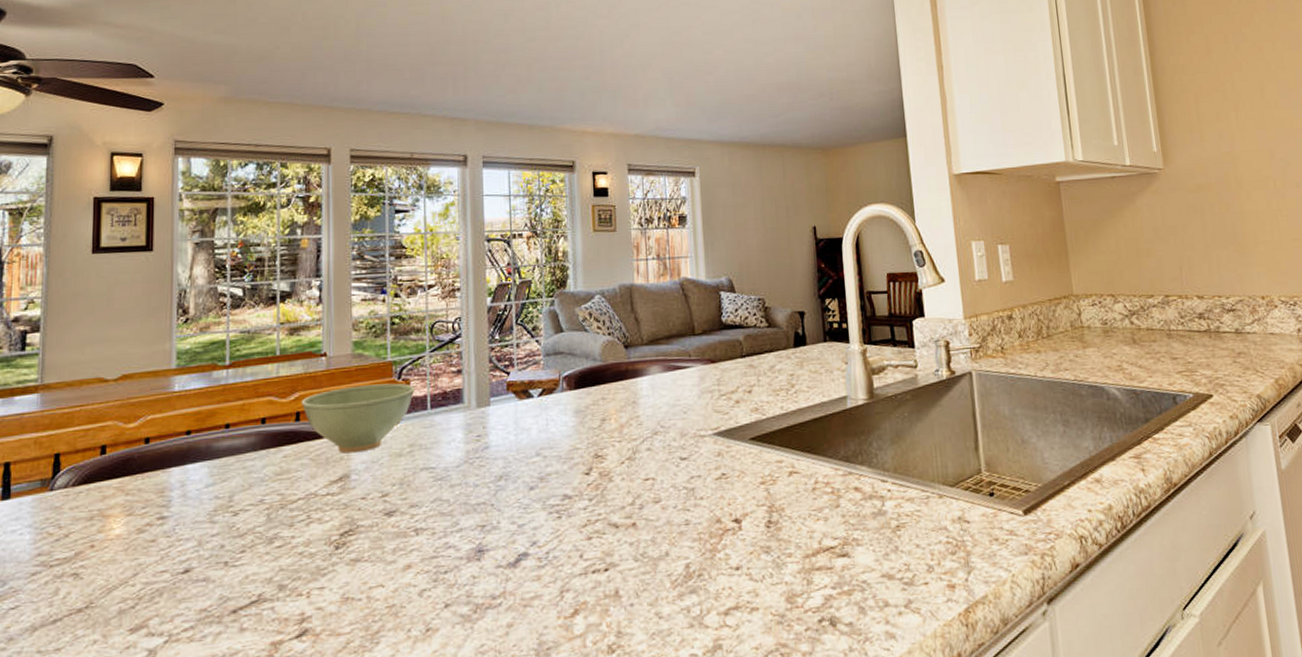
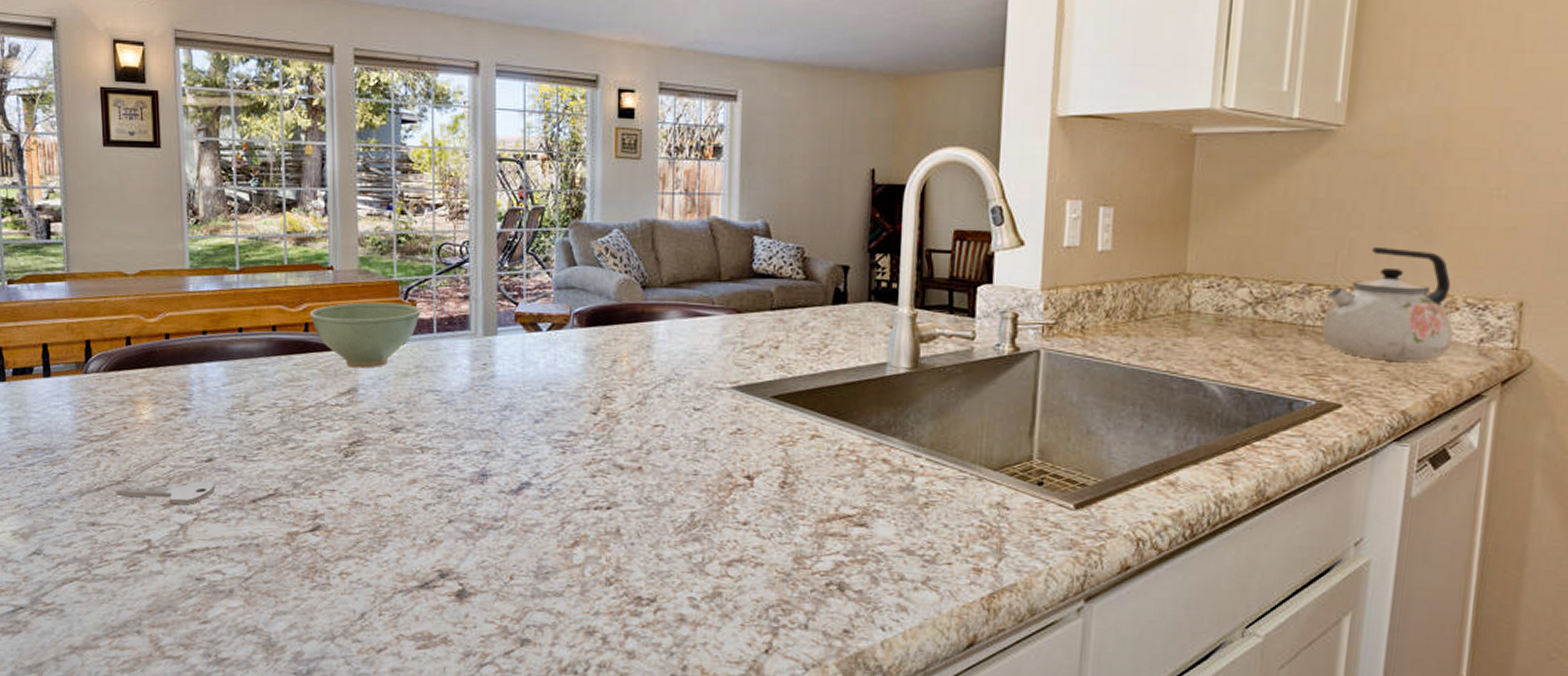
key: none [75,595,192,627] -> present [116,480,216,504]
kettle: none [1182,261,1280,354] -> present [1321,247,1454,363]

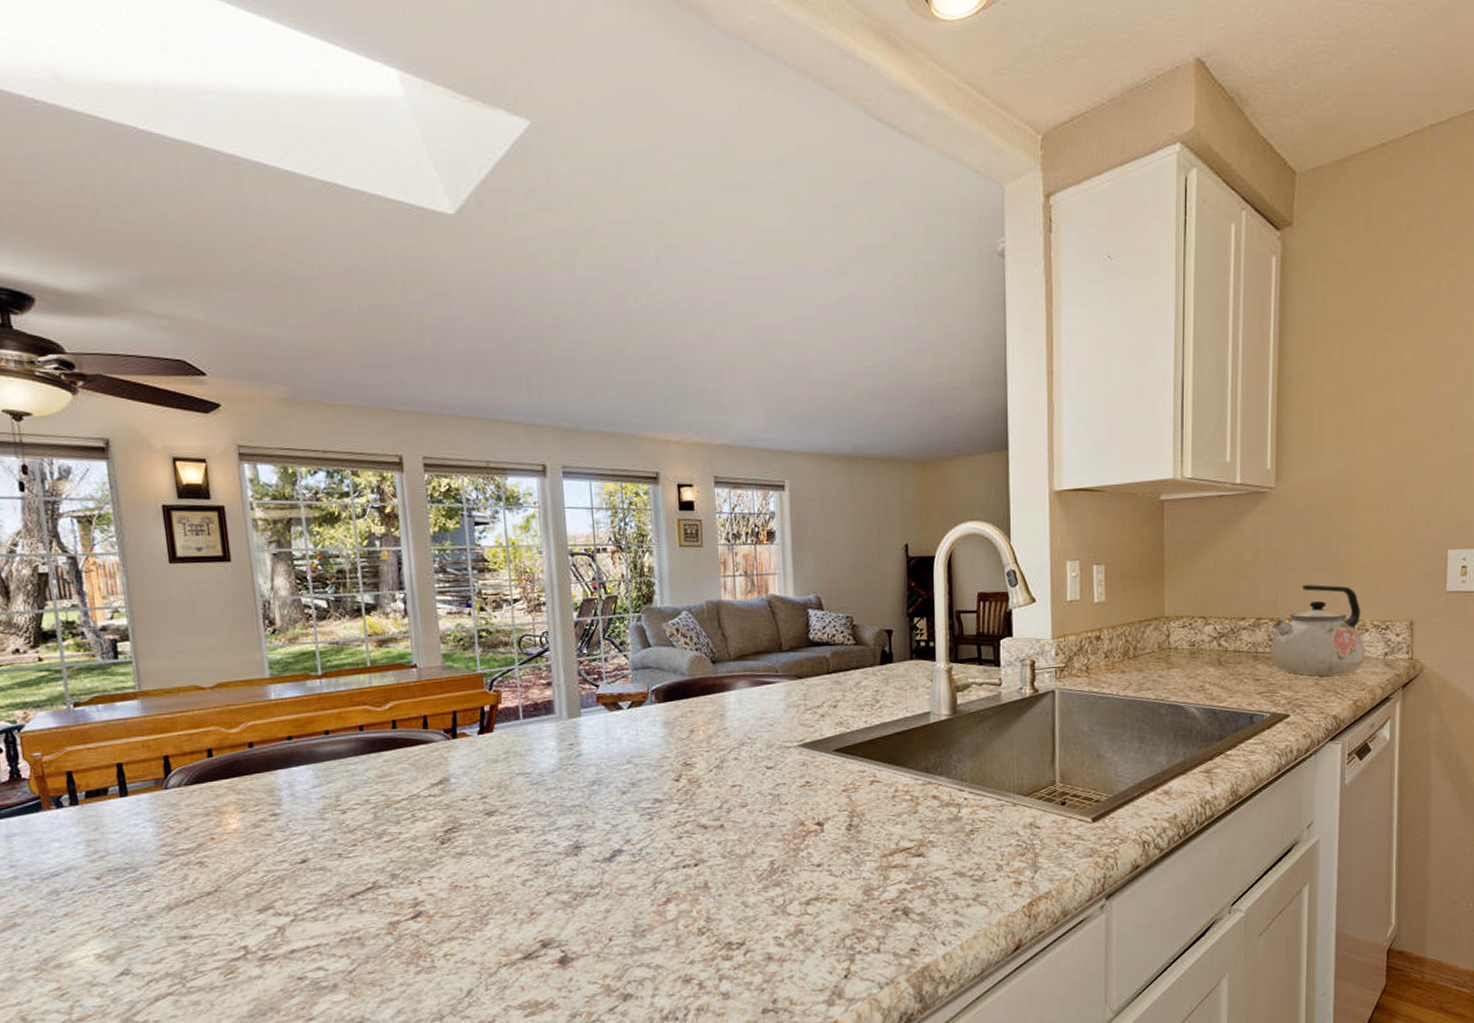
key: present [116,480,216,504] -> none [206,881,312,908]
bowl: present [309,302,422,368] -> none [396,694,507,759]

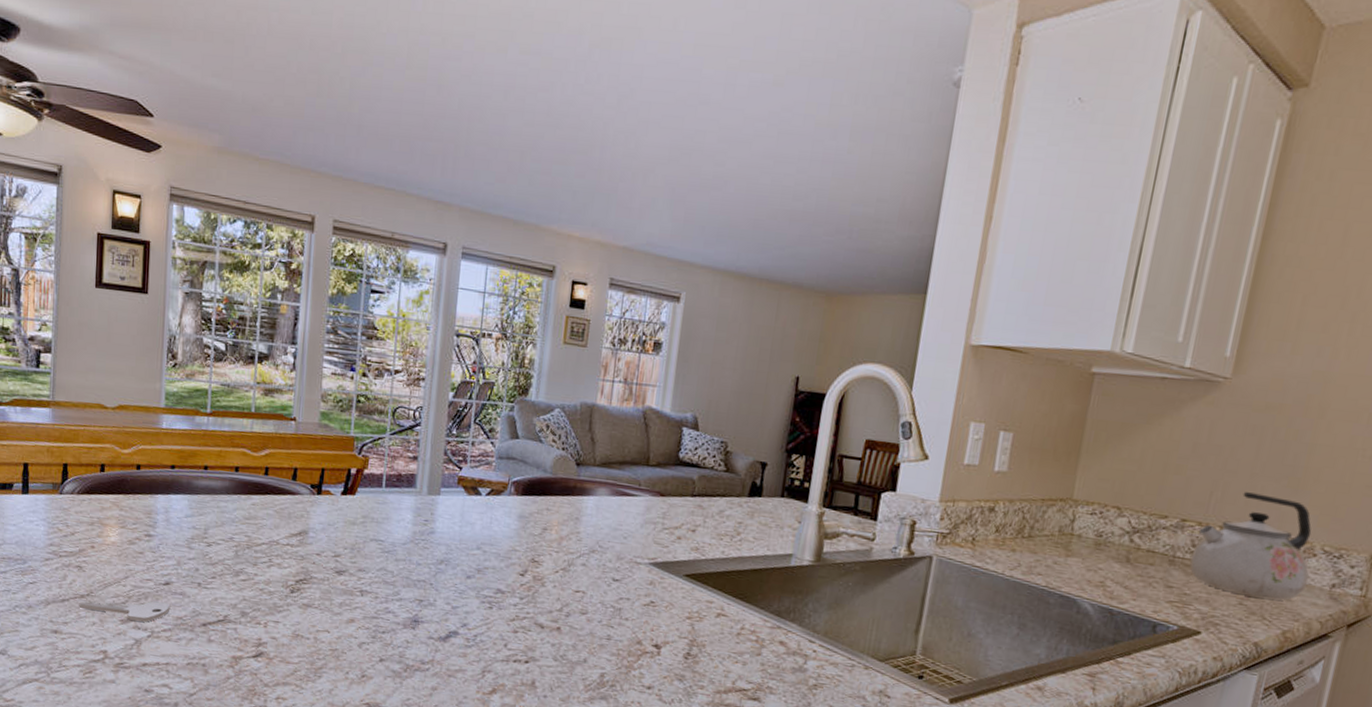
key: none [206,881,312,908] -> present [79,601,171,622]

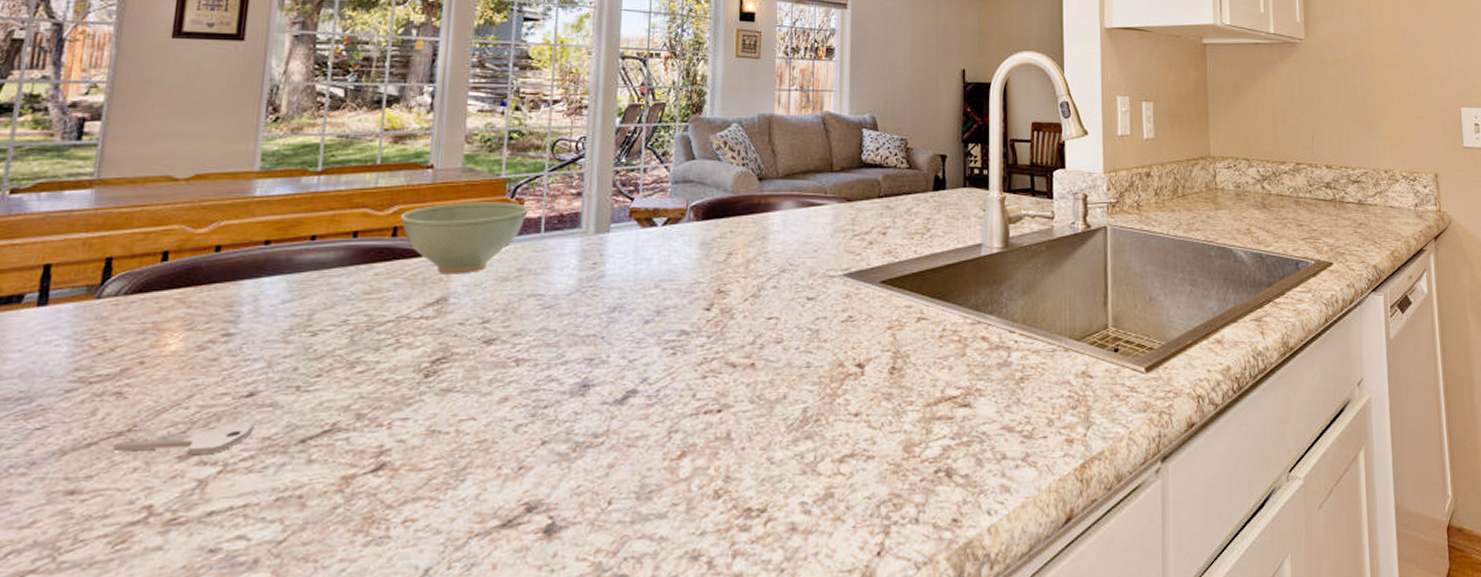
bowl: none [270,452,374,514] -> present [400,202,530,275]
kettle: present [1189,492,1312,601] -> none [1310,133,1399,225]

